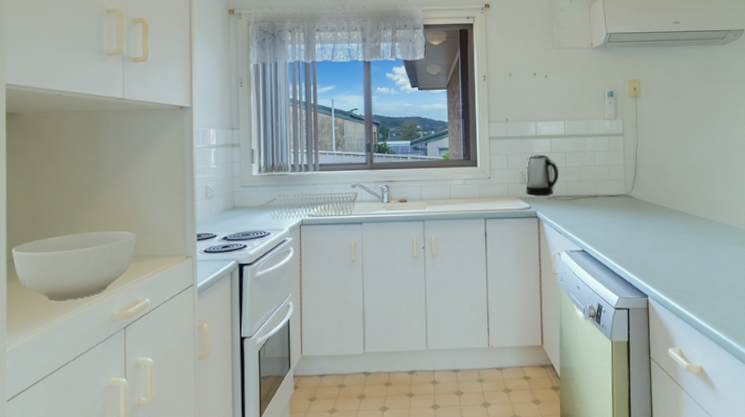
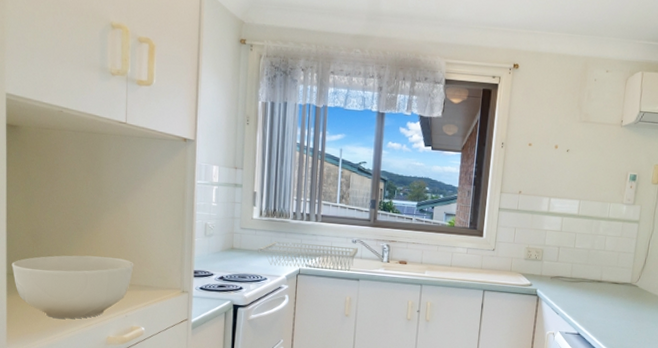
kettle: present [525,154,559,196] -> none [528,232,566,275]

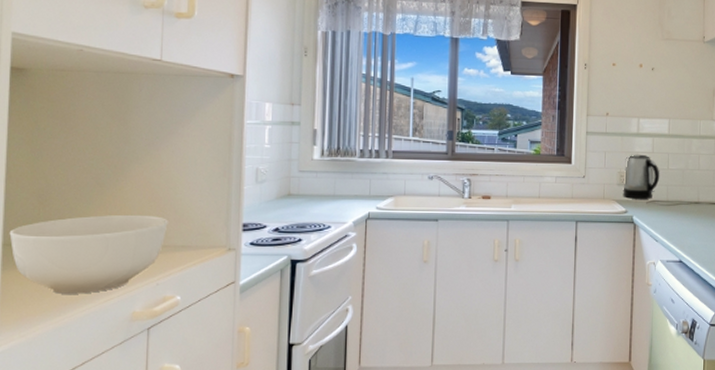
dish rack: present [258,241,359,271] -> none [319,183,436,211]
kettle: none [528,232,566,275] -> present [622,154,660,199]

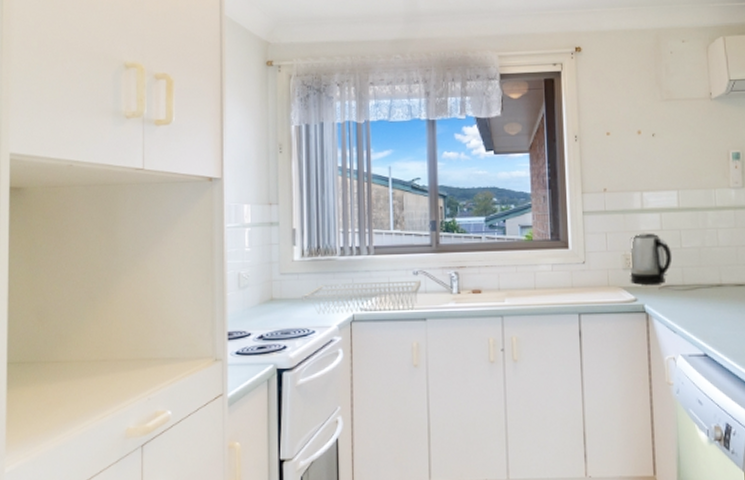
bowl: present [9,214,168,294] -> none [13,327,157,411]
dish rack: none [319,183,436,211] -> present [302,280,422,314]

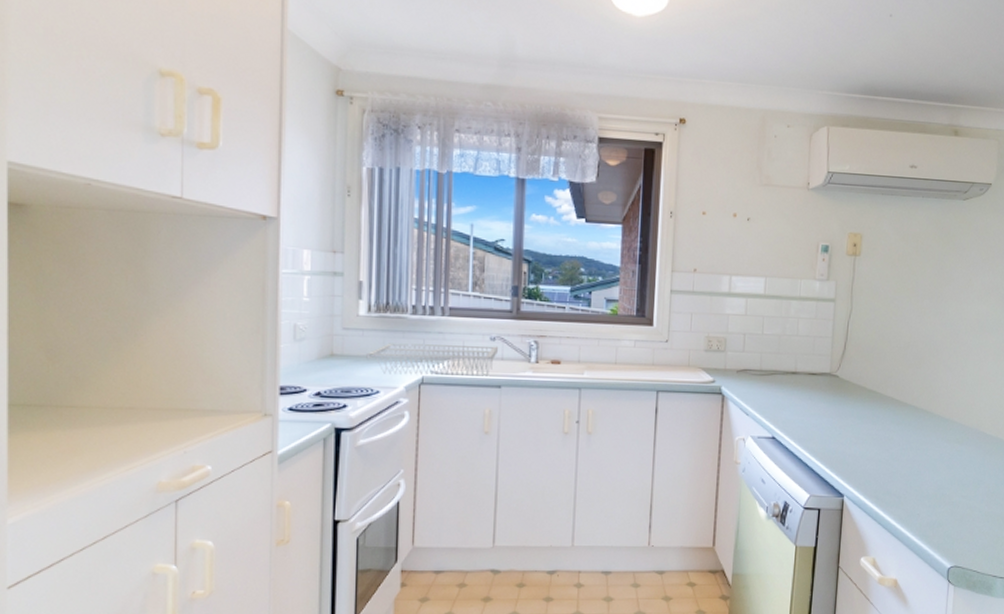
kettle: present [629,233,673,285] -> none [710,316,753,368]

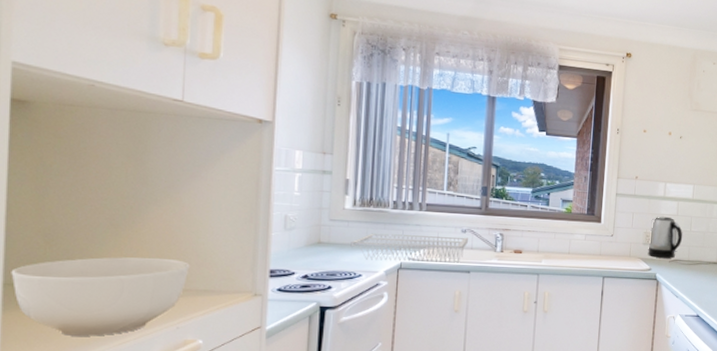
bowl: none [15,373,195,462] -> present [11,257,190,336]
kettle: none [710,316,753,368] -> present [647,216,683,258]

